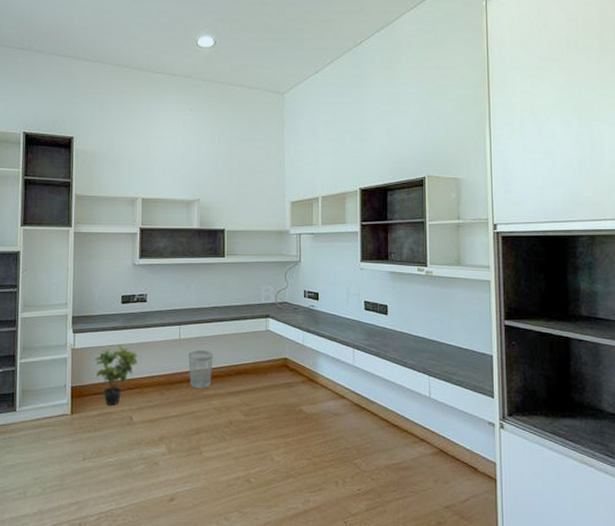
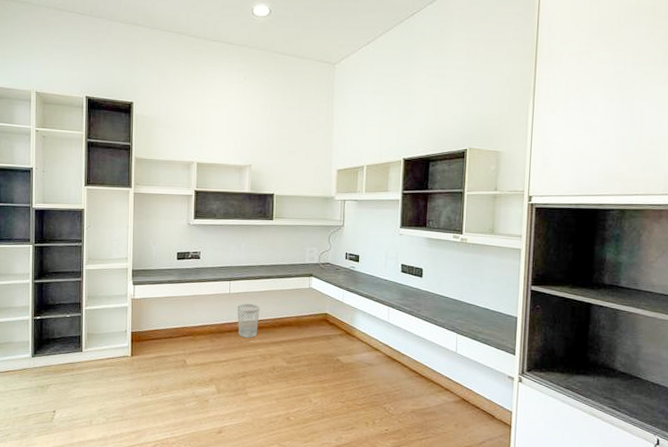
potted plant: present [93,344,138,406] -> none [151,296,191,350]

